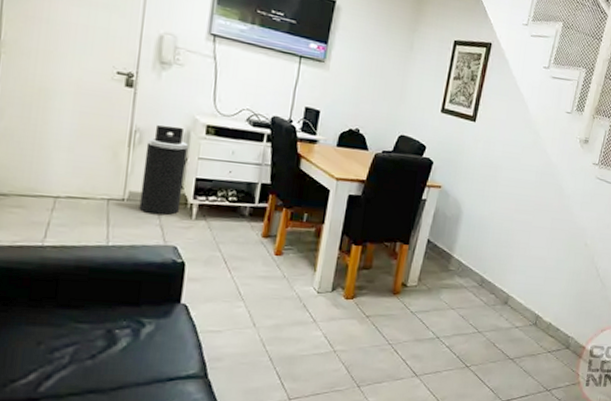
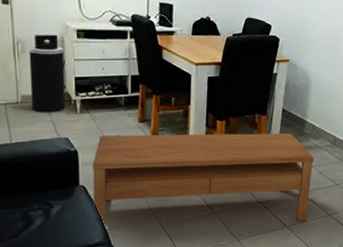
coffee table: none [193,248,457,371] -> present [93,133,314,226]

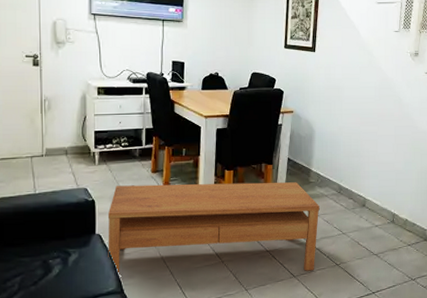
trash can: present [28,34,66,113] -> none [54,92,86,165]

